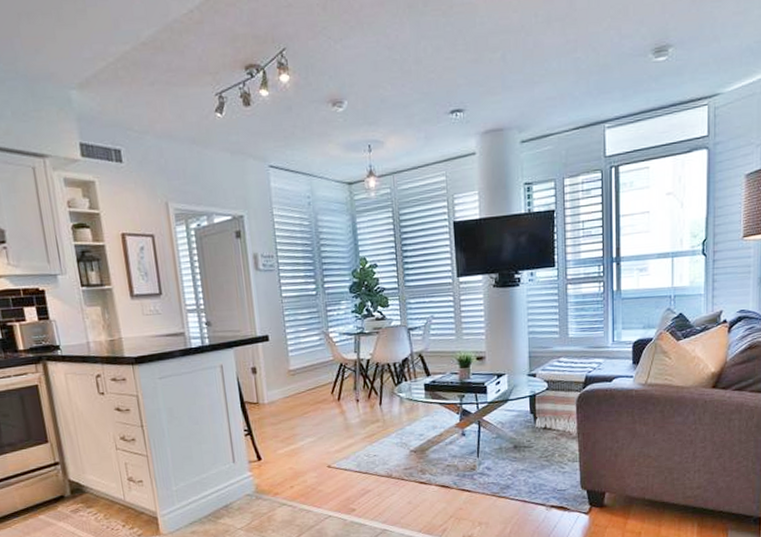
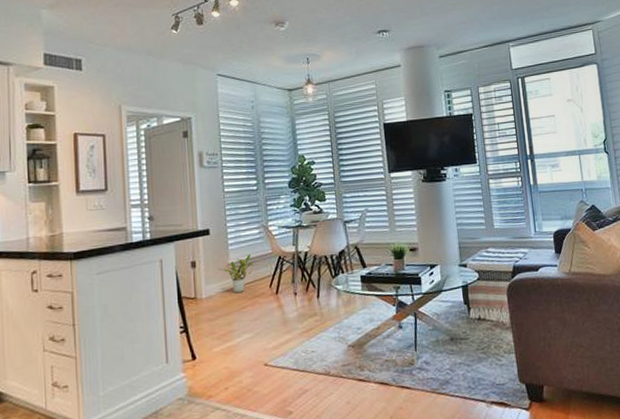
potted plant: none [279,361,315,399] -> present [218,255,254,293]

